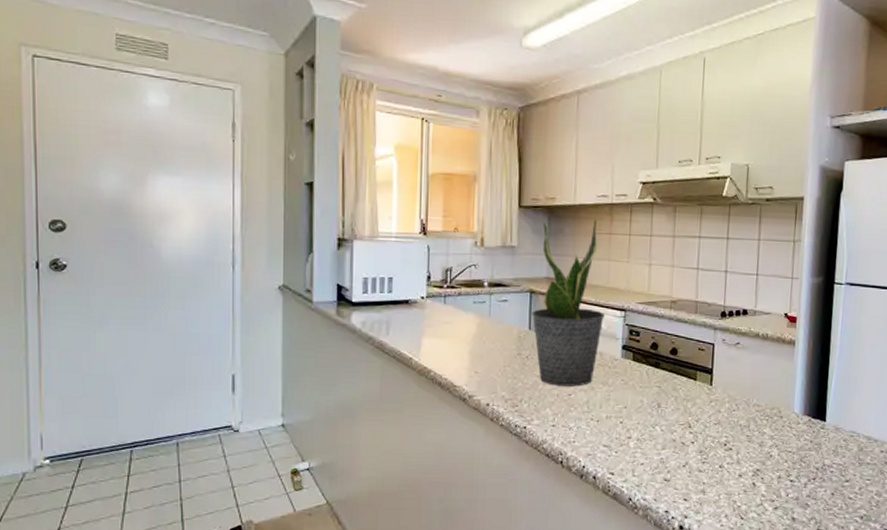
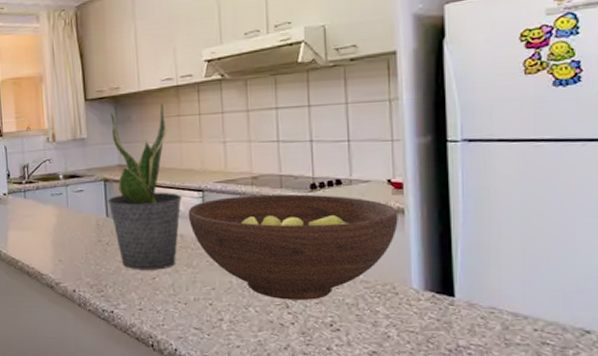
fruit bowl: none [609,318,790,421] -> present [188,194,398,300]

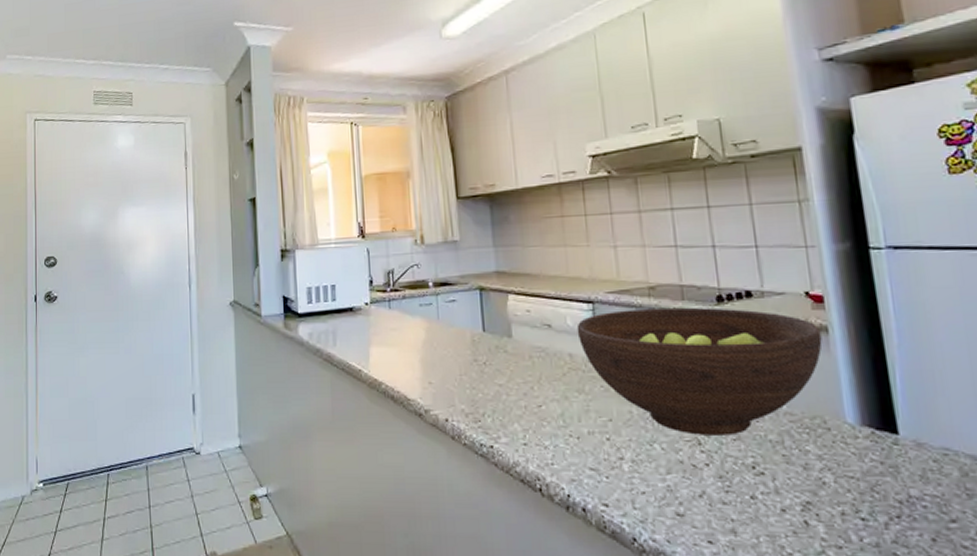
potted plant: present [107,103,182,270] -> none [484,202,569,396]

